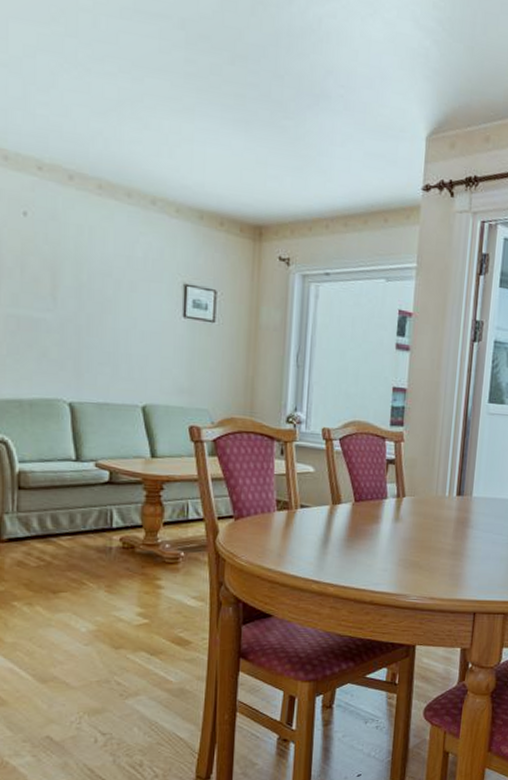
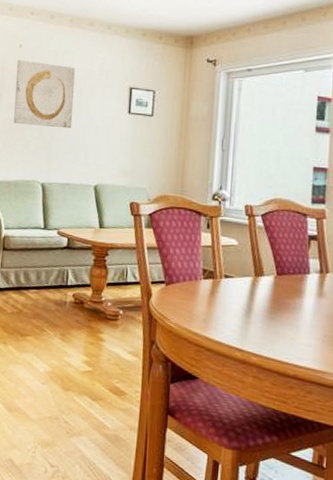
wall art: none [20,233,109,333] -> present [13,60,75,129]

